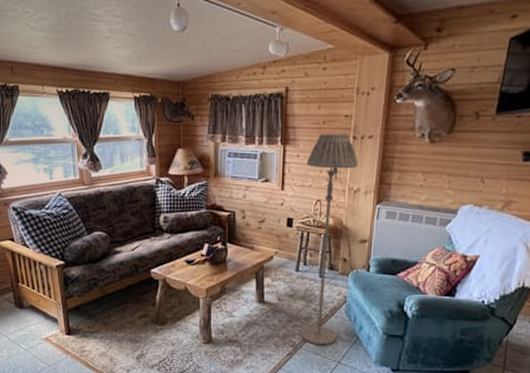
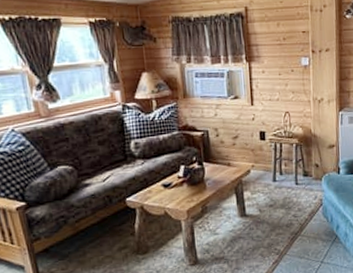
floor lamp: present [301,133,358,346] -> none [272,48,319,249]

